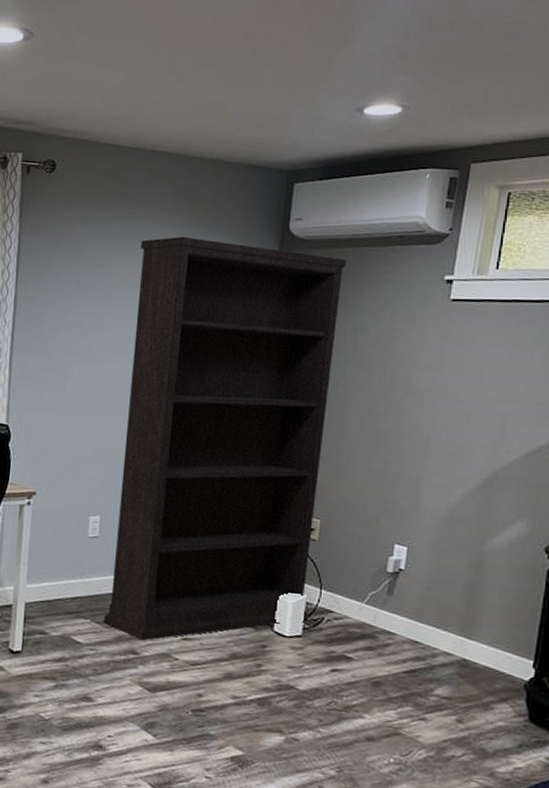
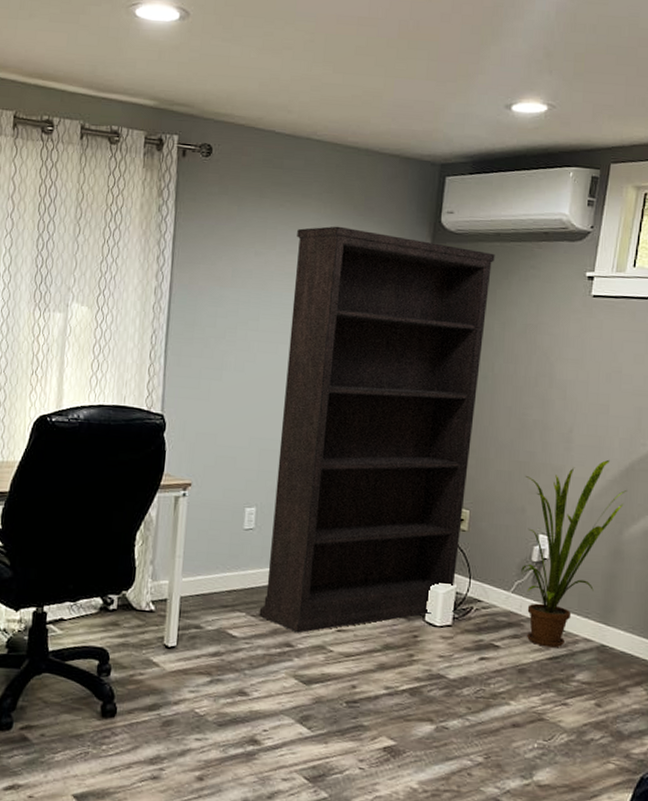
house plant: none [375,468,491,661] -> present [521,459,628,648]

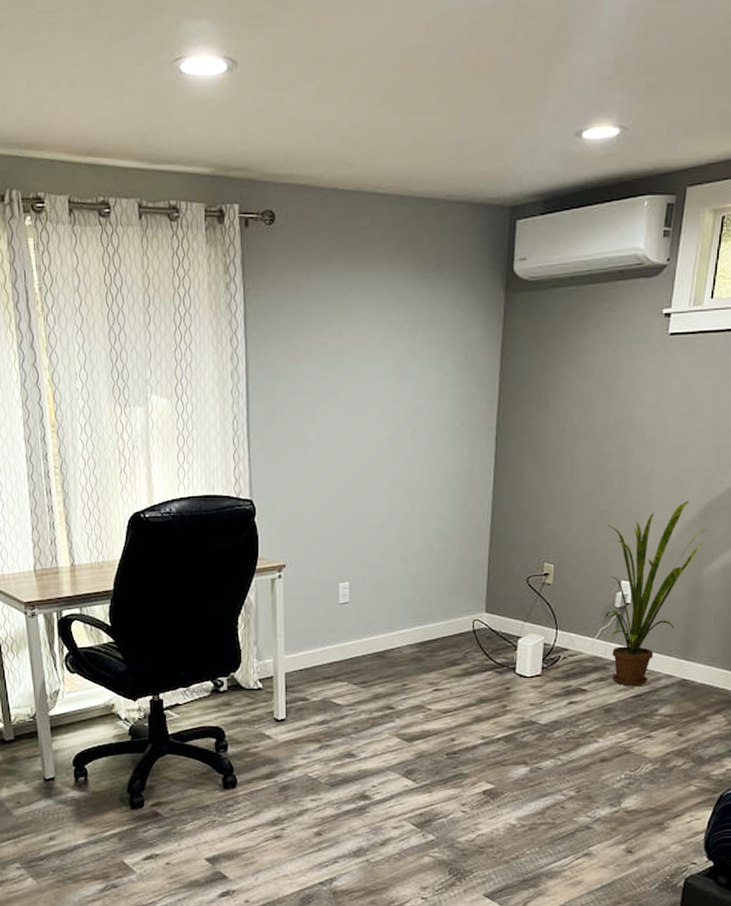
bookshelf: present [259,226,495,633] -> none [360,286,570,696]

